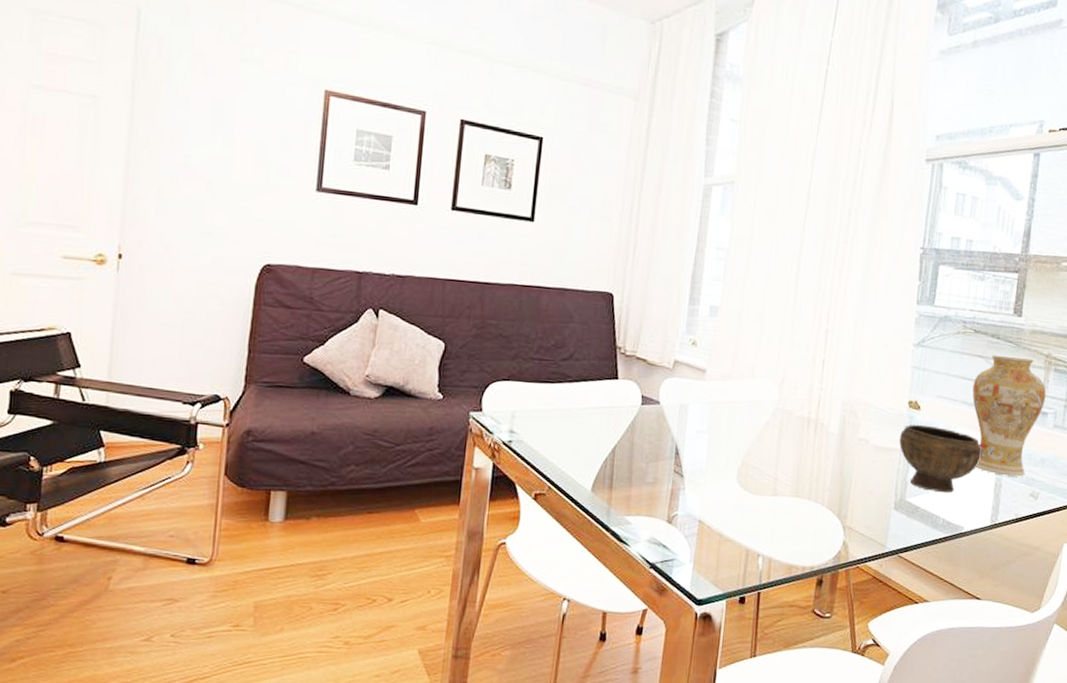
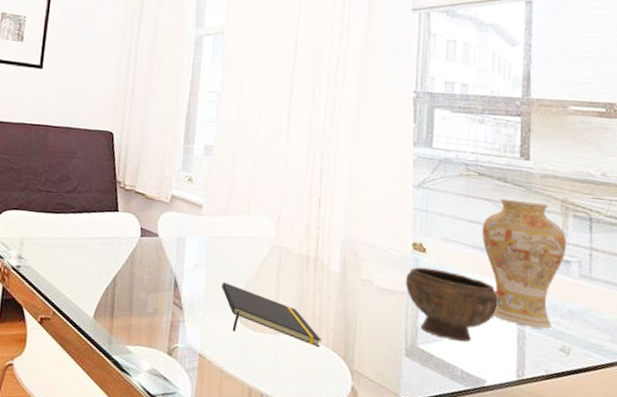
notepad: none [723,448,818,506] -> present [222,282,321,347]

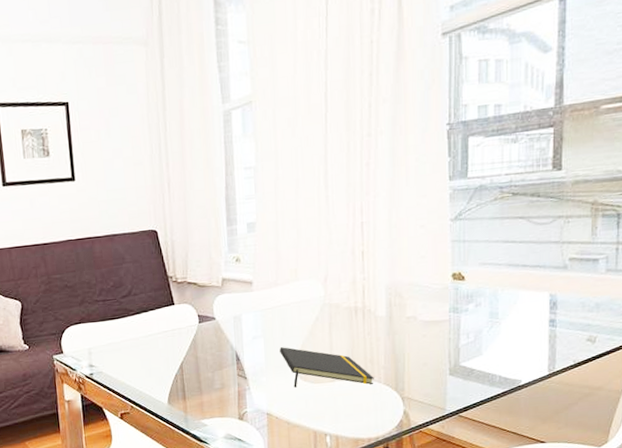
bowl: present [405,267,499,342] -> none [446,292,533,353]
vase: present [482,198,566,330] -> none [517,209,595,327]

